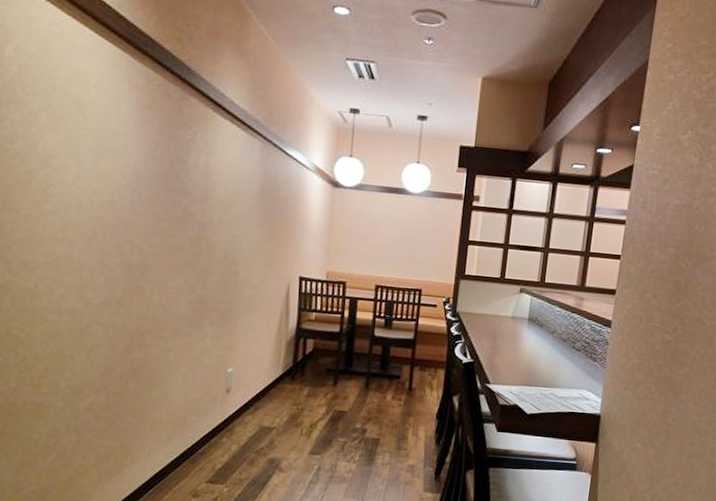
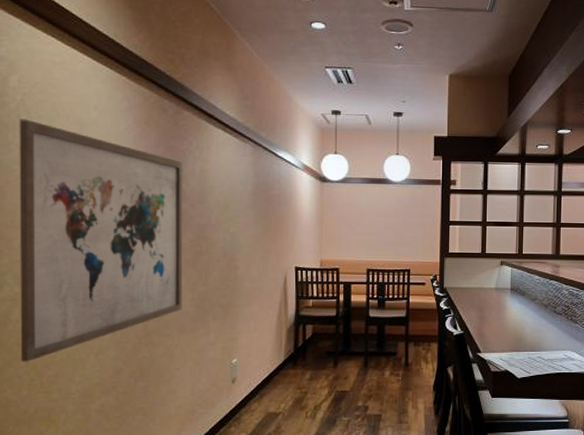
wall art: none [10,93,187,353] -> present [19,119,183,362]

